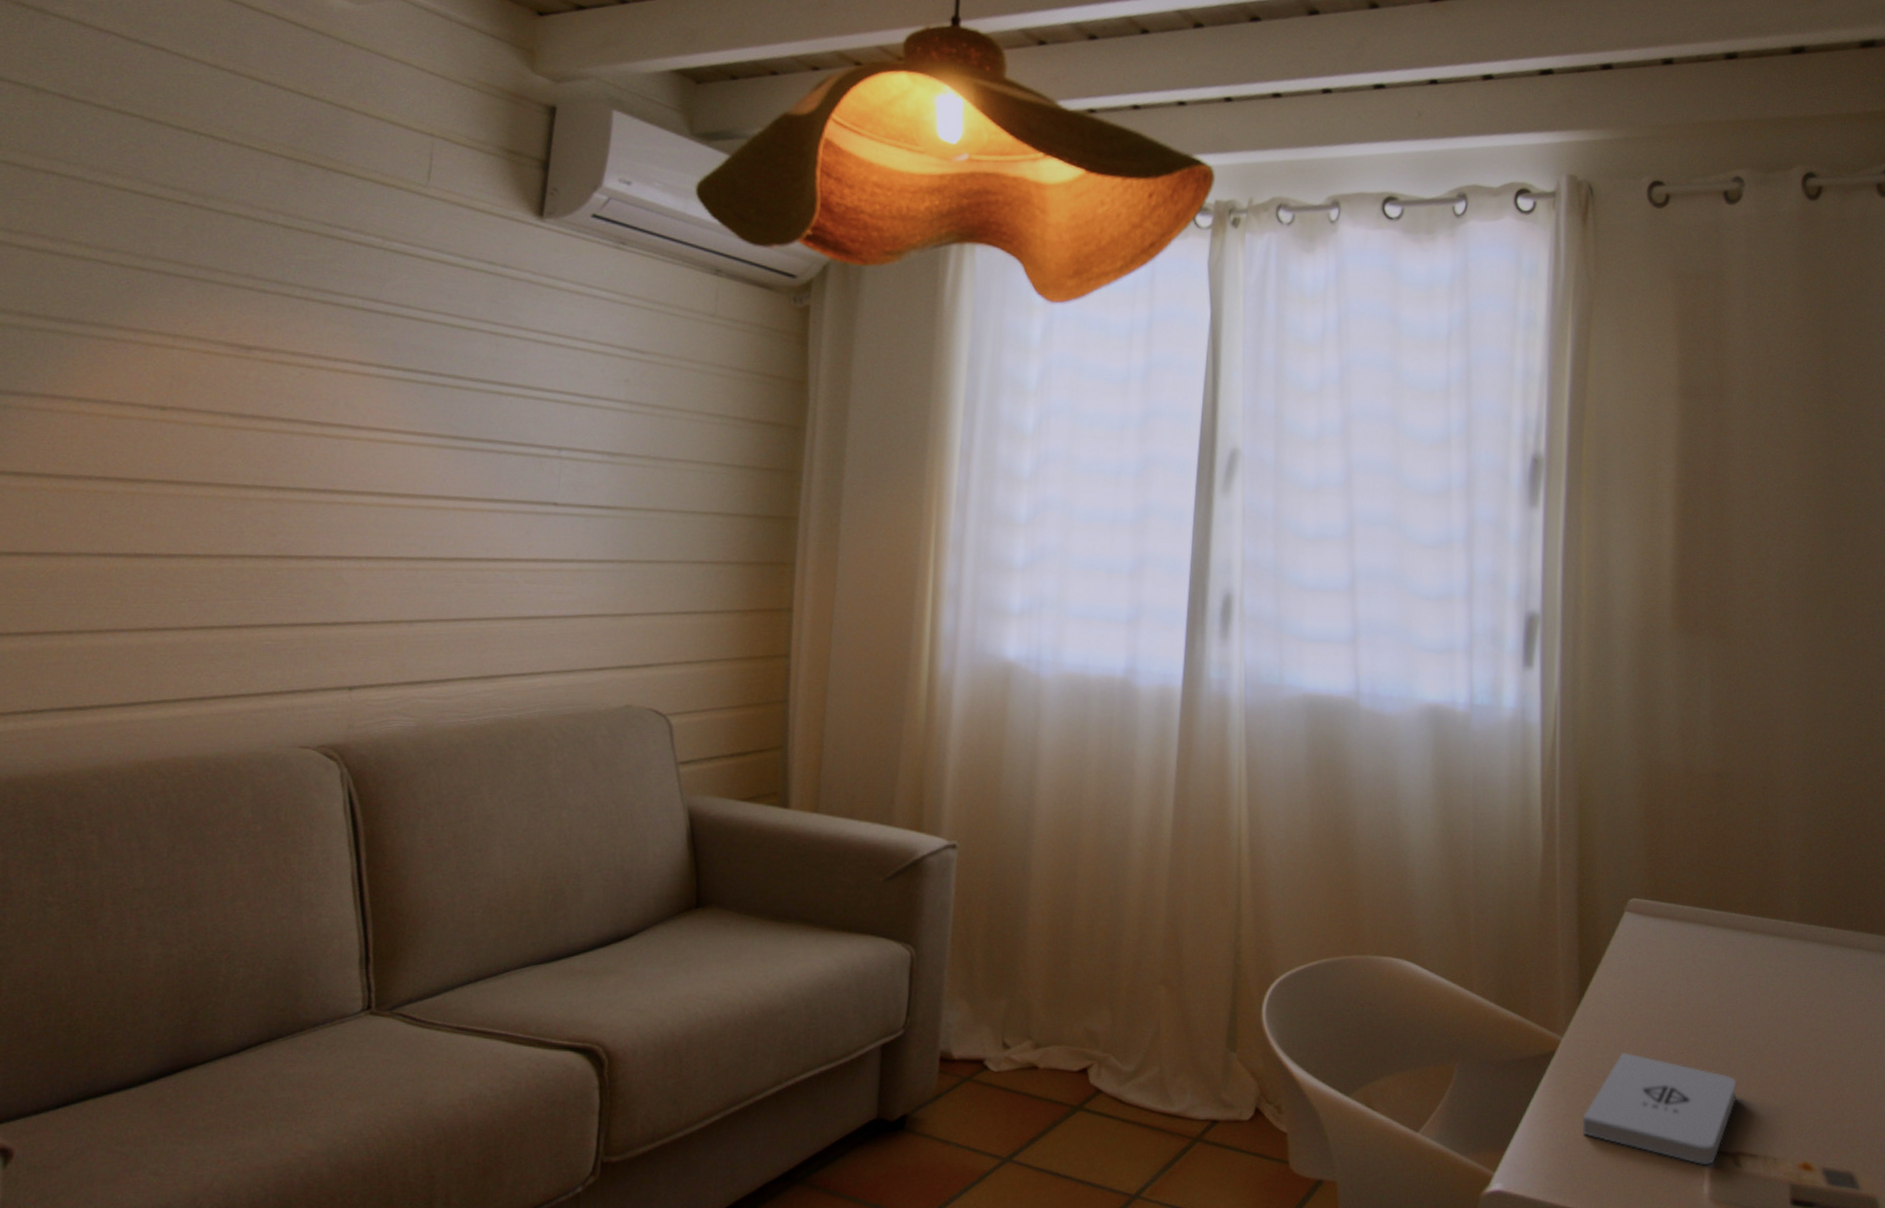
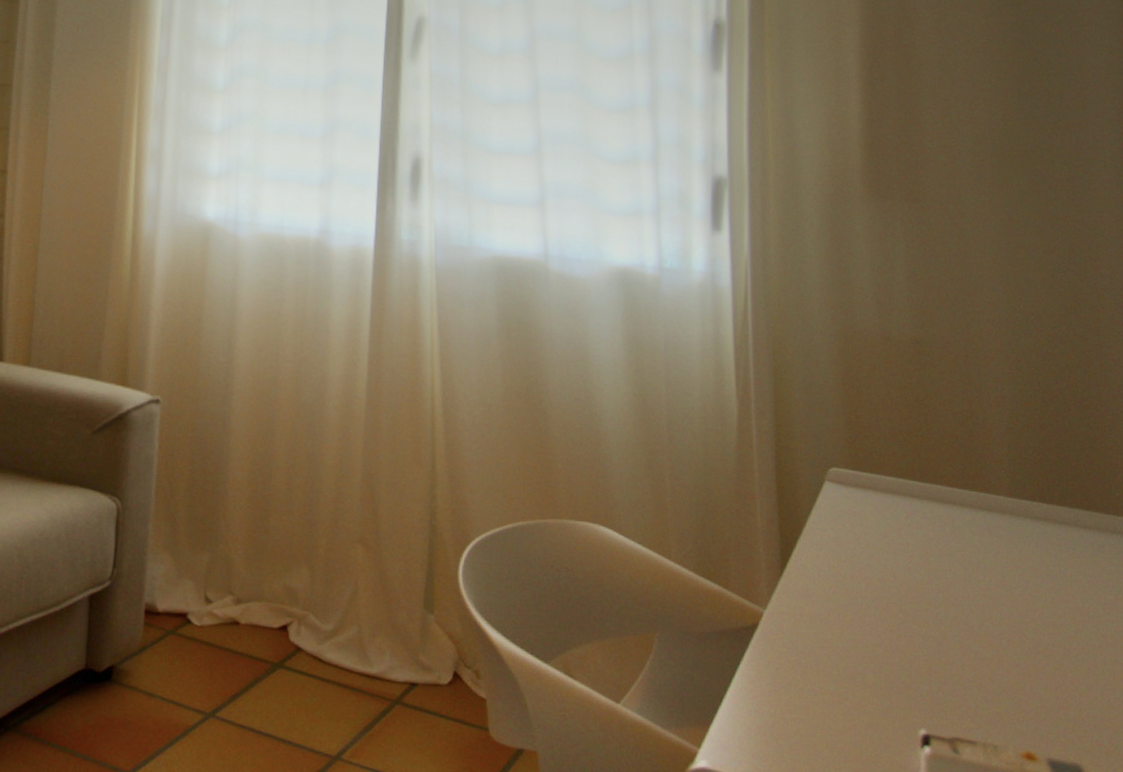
notepad: present [1582,1052,1737,1166] -> none [789,628,951,751]

